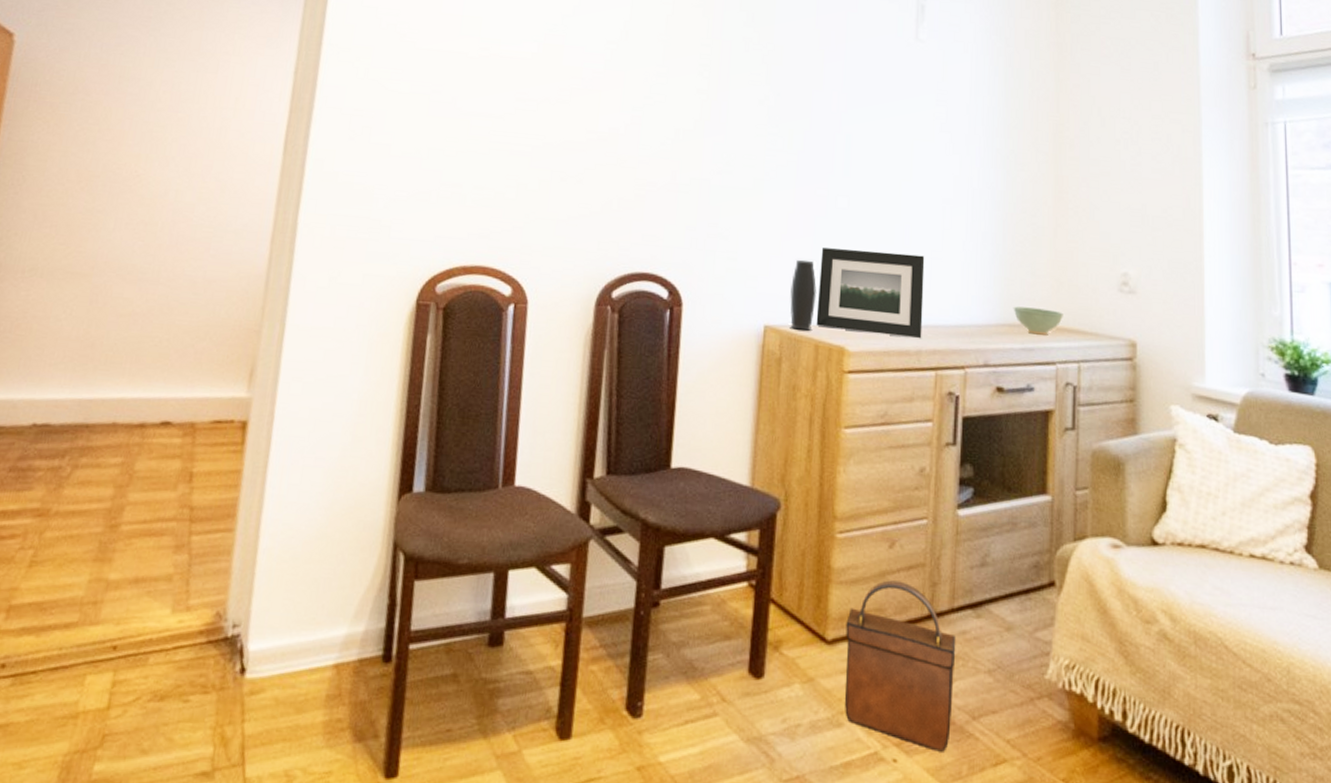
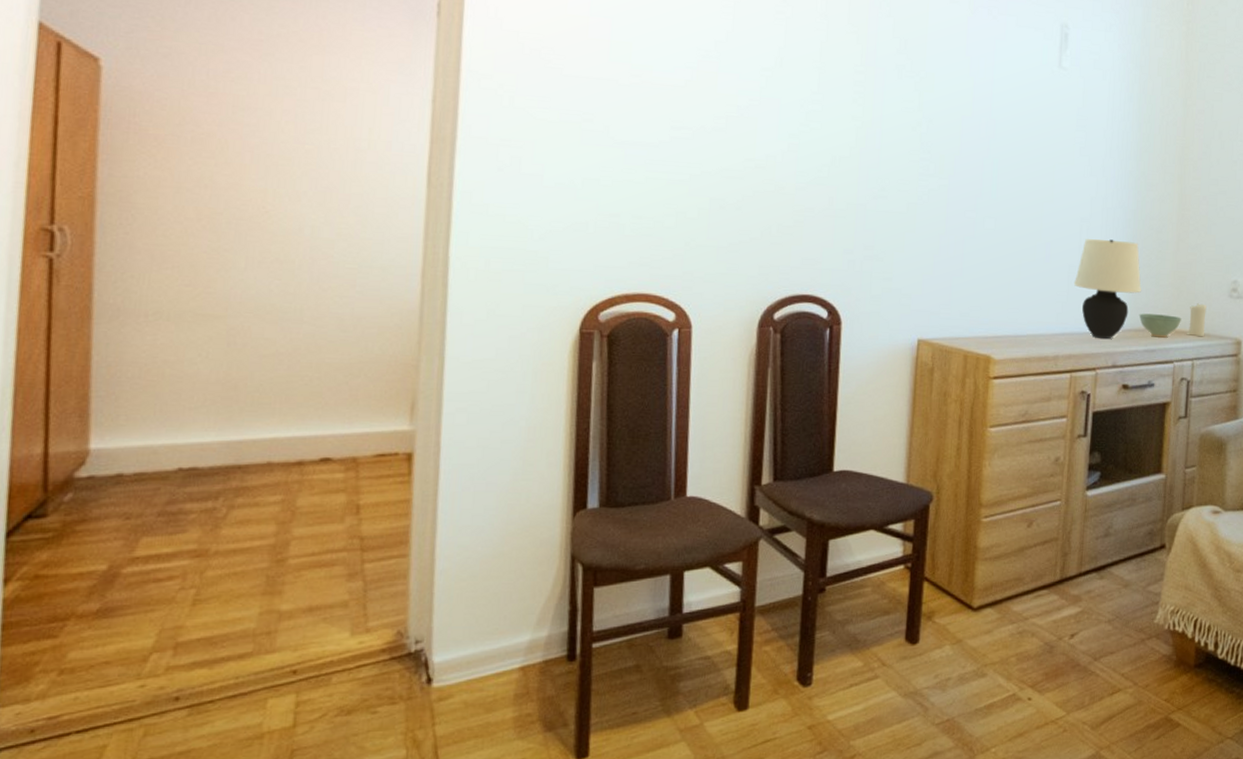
vase: present [790,259,817,331] -> none [941,277,966,343]
picture frame: present [816,248,925,339] -> none [965,266,1063,346]
handbag: present [844,580,956,752] -> none [988,554,1082,688]
table lamp: none [936,221,1015,334] -> present [1073,239,1141,339]
candle: none [1070,297,1093,336] -> present [1186,303,1207,337]

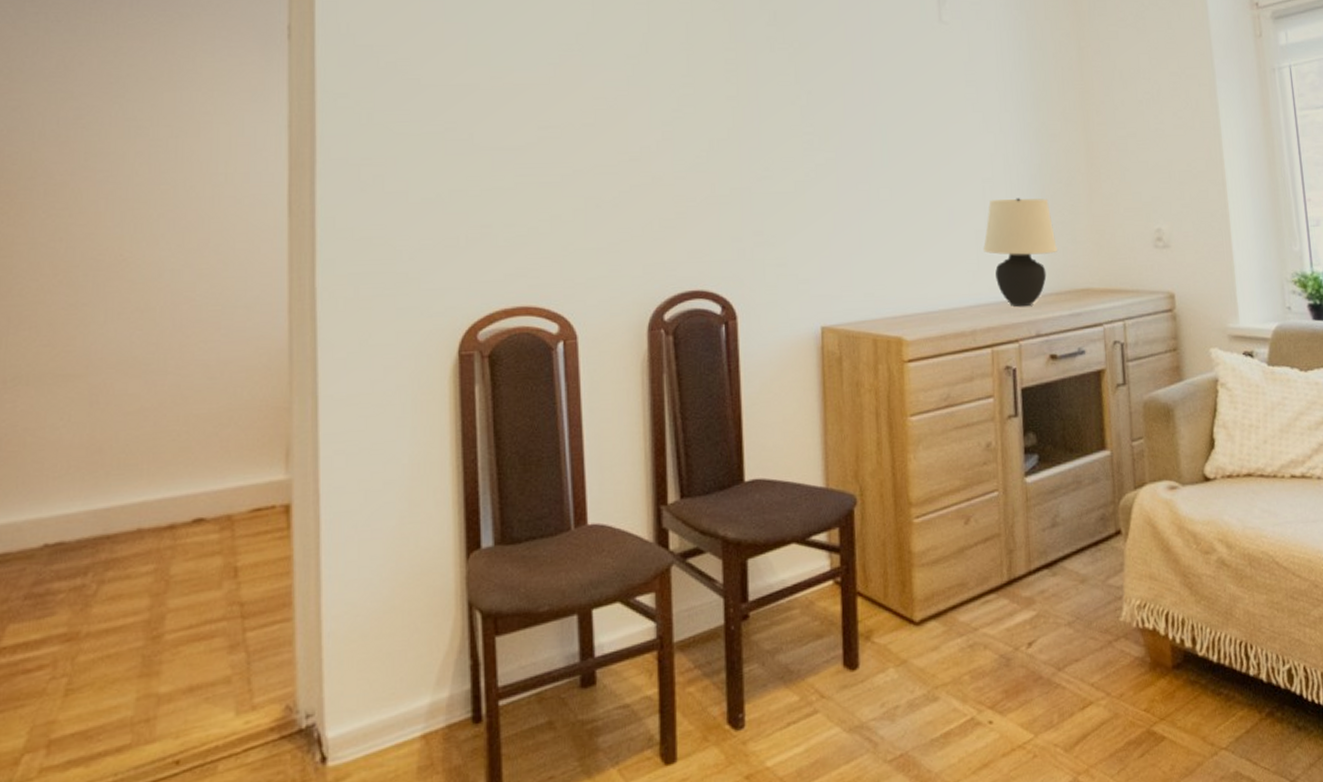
bowl: present [1139,313,1181,338] -> none [1058,273,1106,299]
candle: present [1186,303,1207,337] -> none [1113,257,1133,295]

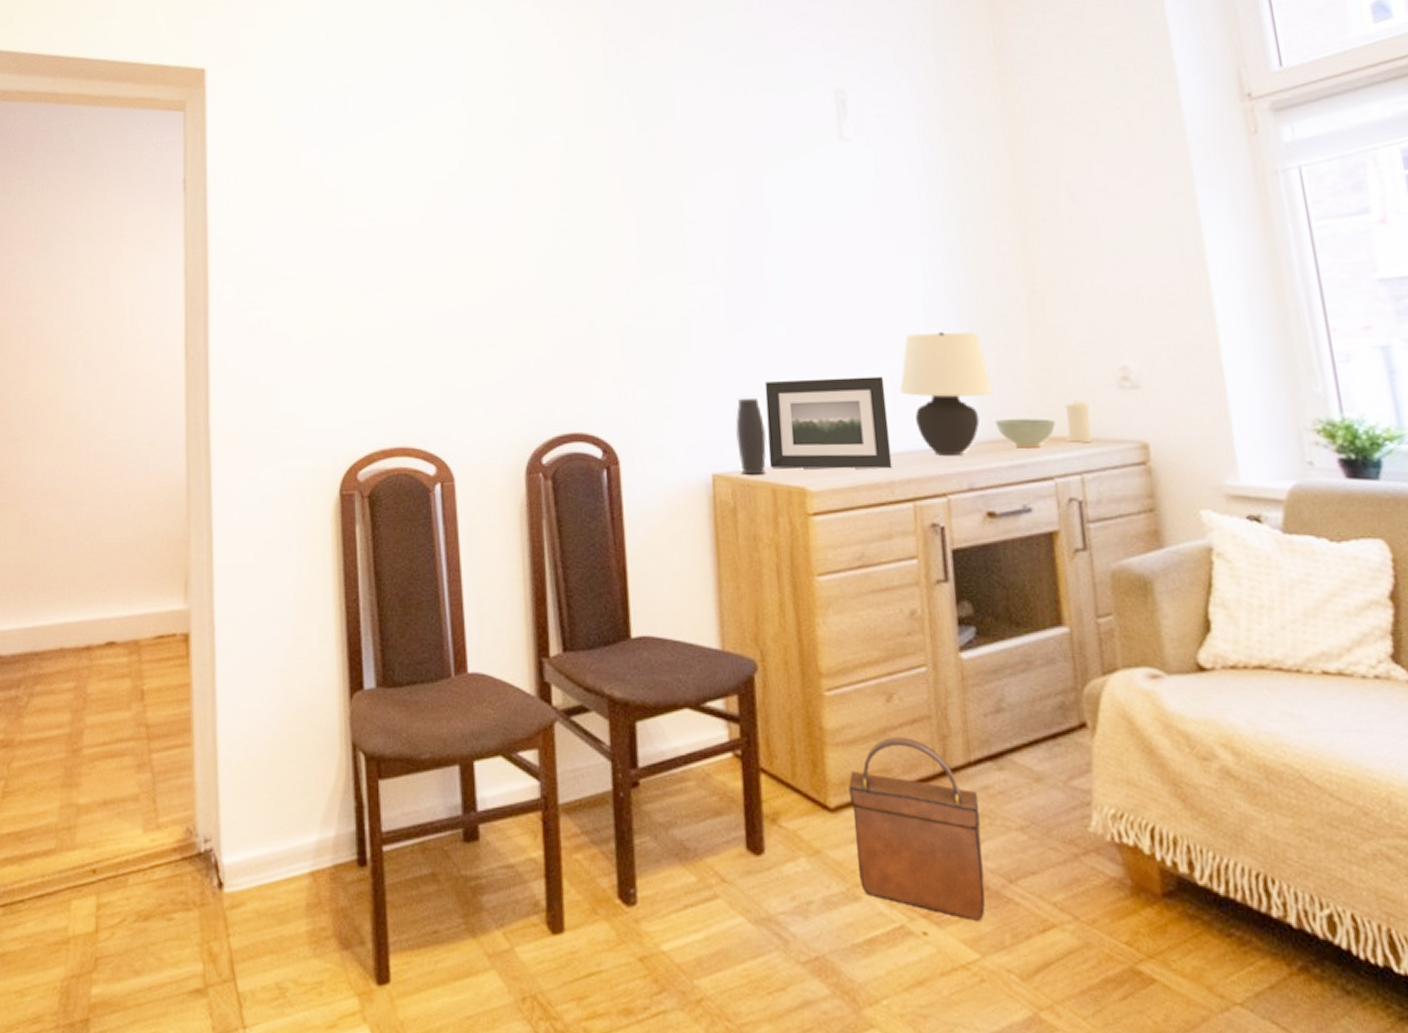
vase: none [843,256,869,328] -> present [735,397,766,476]
picture frame: none [869,237,975,321] -> present [765,376,893,470]
handbag: none [931,554,1039,707] -> present [848,737,985,921]
bowl: none [1058,273,1106,299] -> present [994,418,1056,448]
candle: none [1113,257,1133,295] -> present [1065,400,1092,444]

